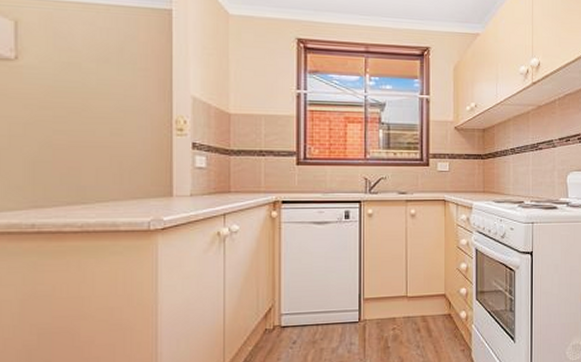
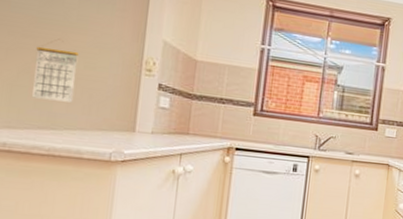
calendar: none [56,107,103,173] -> present [31,38,79,103]

